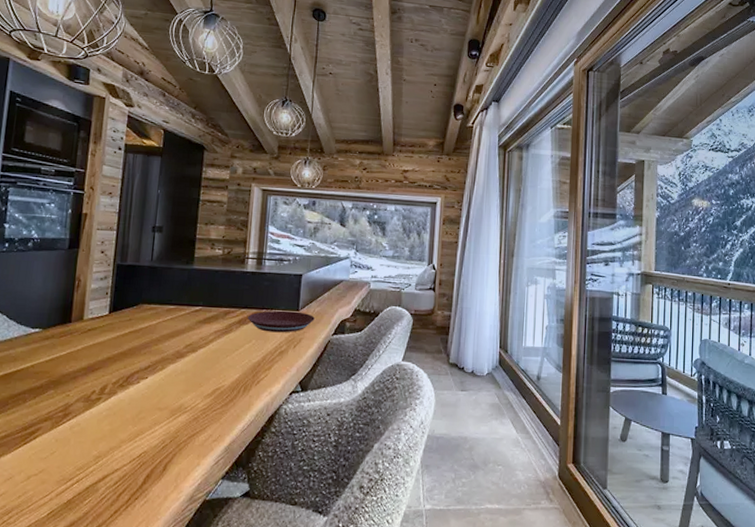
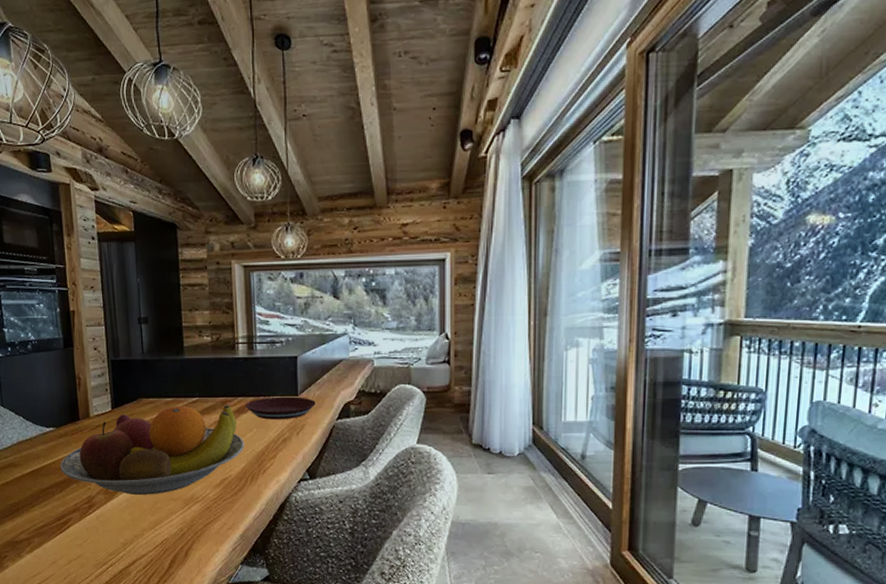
fruit bowl: none [39,314,242,404] -> present [60,404,245,495]

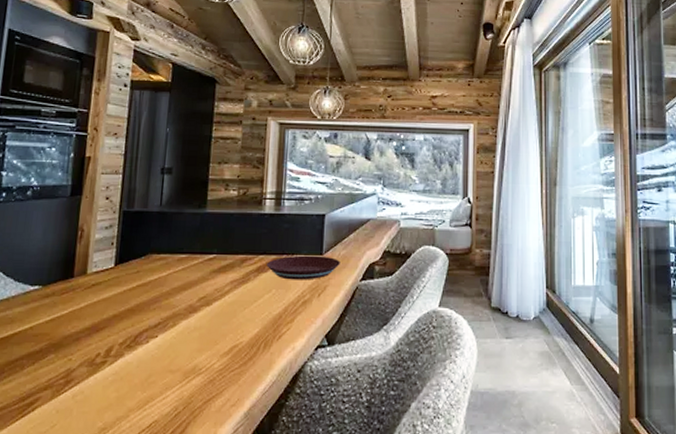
fruit bowl: present [60,404,245,495] -> none [38,262,261,367]

